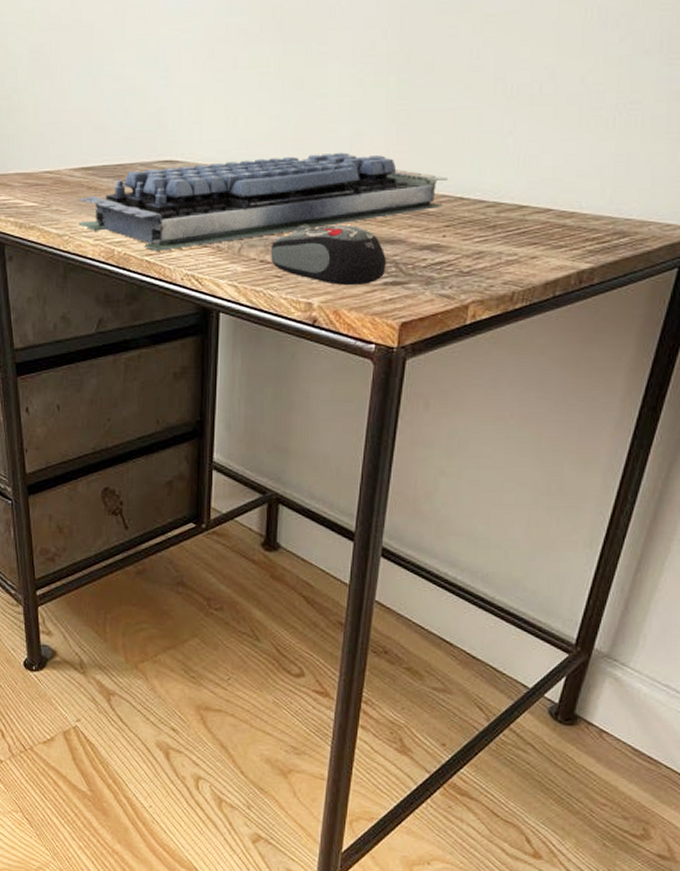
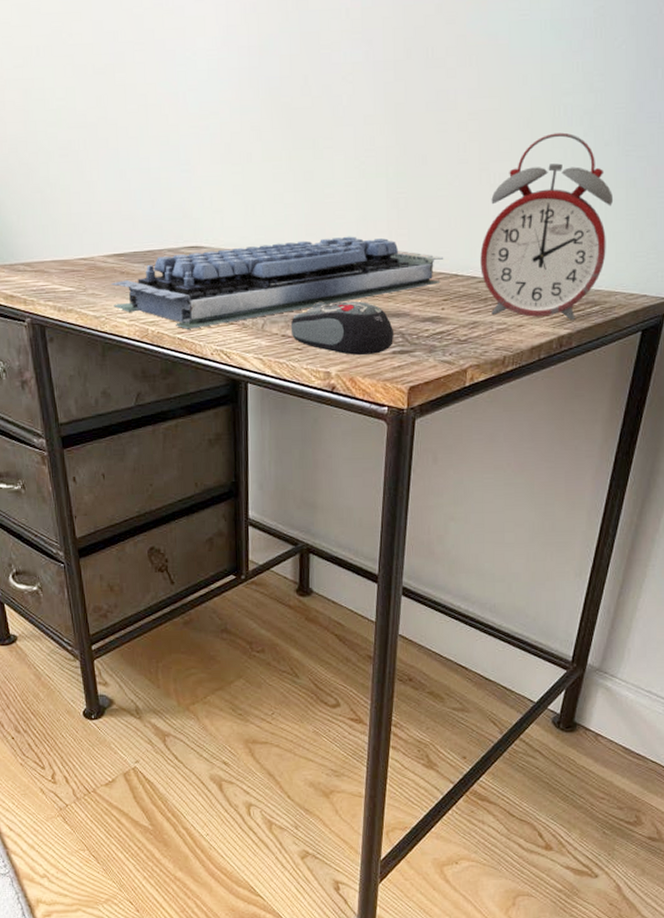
alarm clock: none [490,37,652,253] -> present [480,132,614,321]

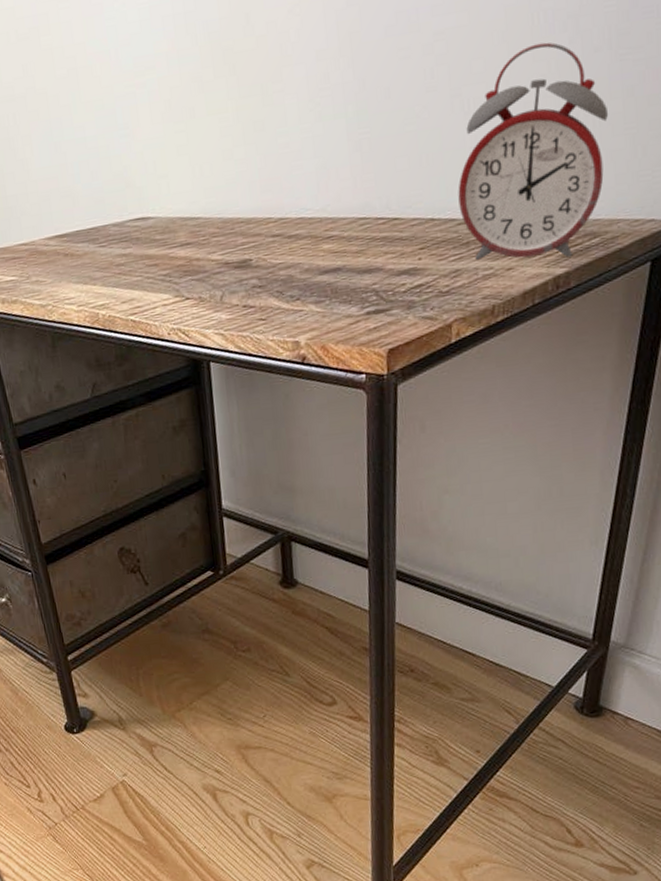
computer keyboard: present [111,236,444,329] -> none [55,186,417,310]
computer mouse: present [291,301,393,355] -> none [252,259,367,321]

